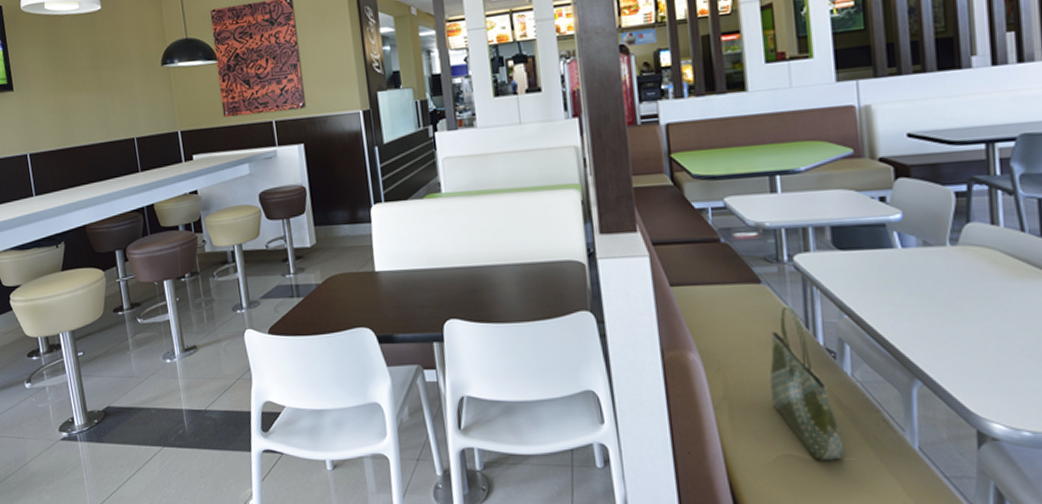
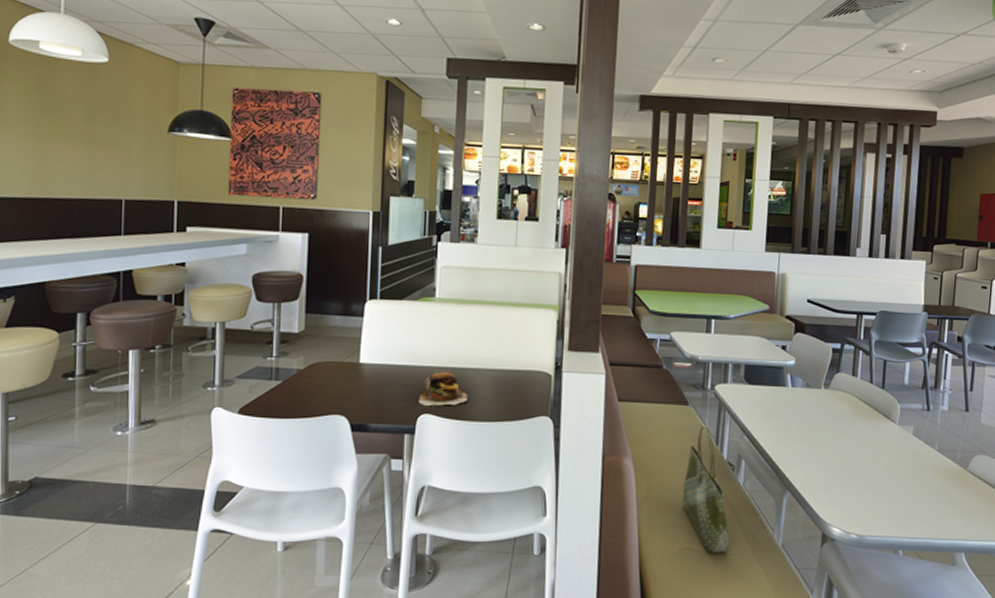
burger: none [441,271,495,312] -> present [418,371,469,407]

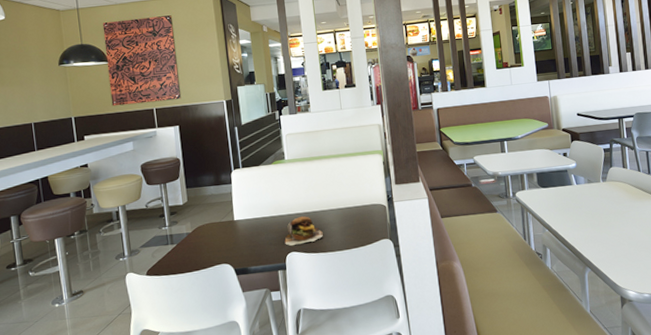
shopping bag: present [682,425,730,553] -> none [503,225,549,327]

